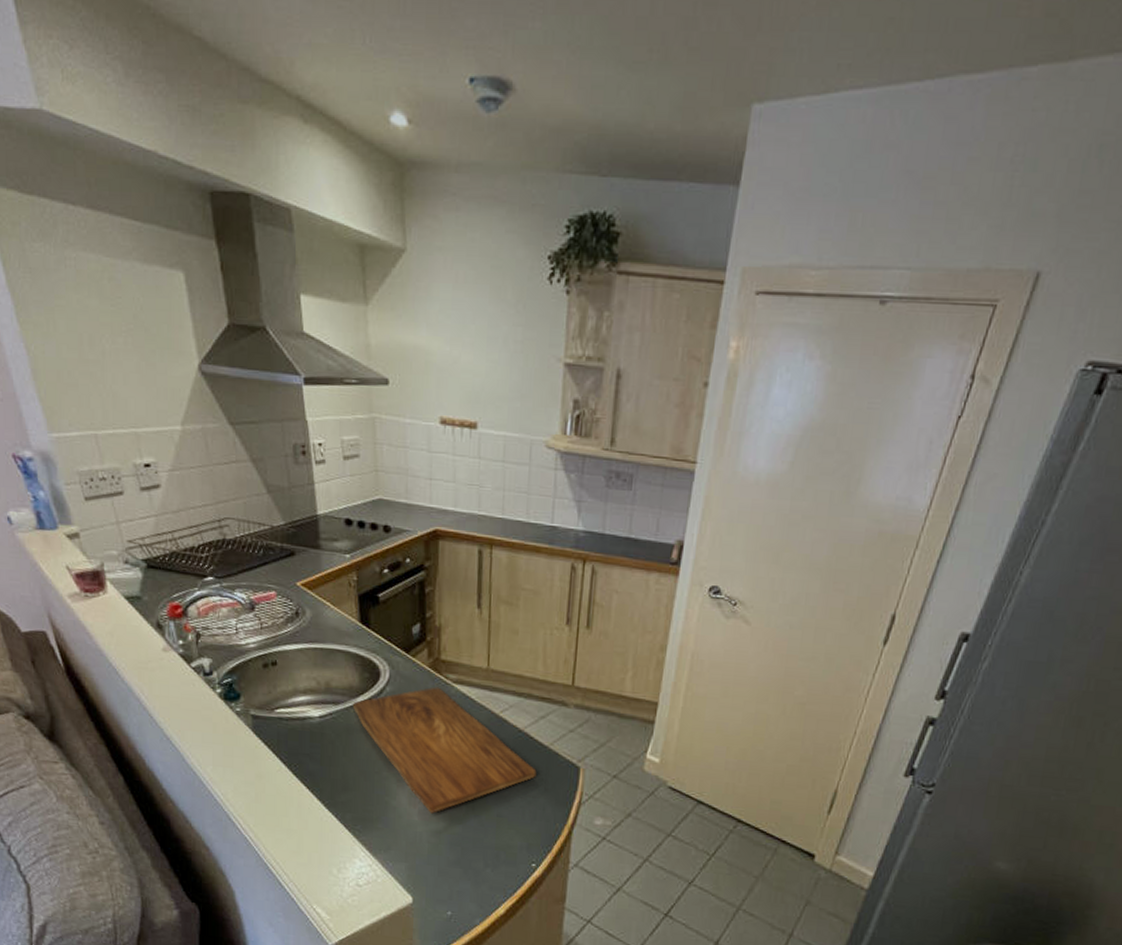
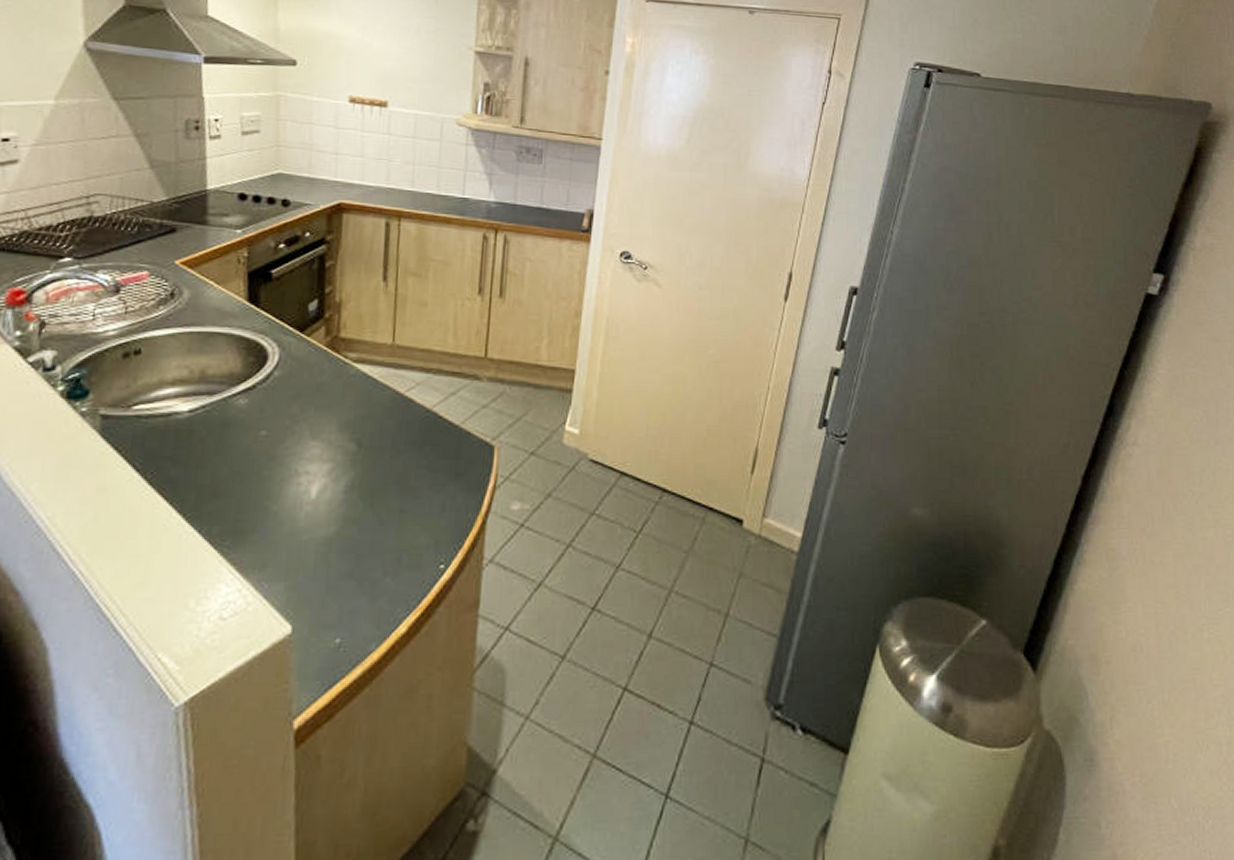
cutting board: present [353,687,537,814] -> none [232,368,446,516]

